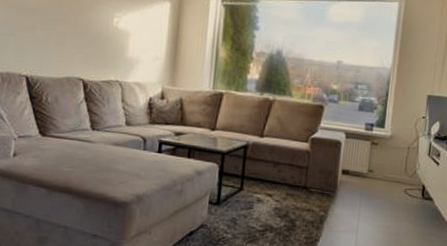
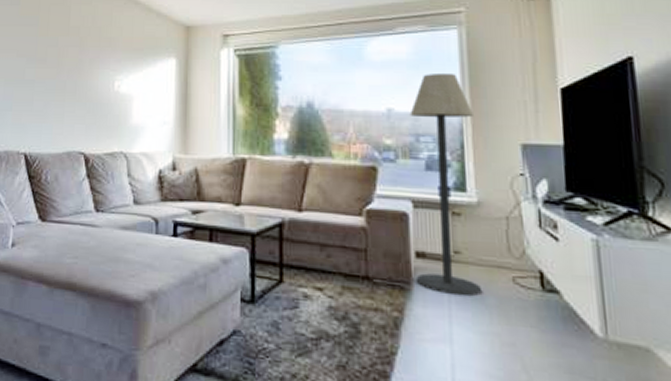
floor lamp: none [339,36,399,202] -> present [410,72,481,297]

